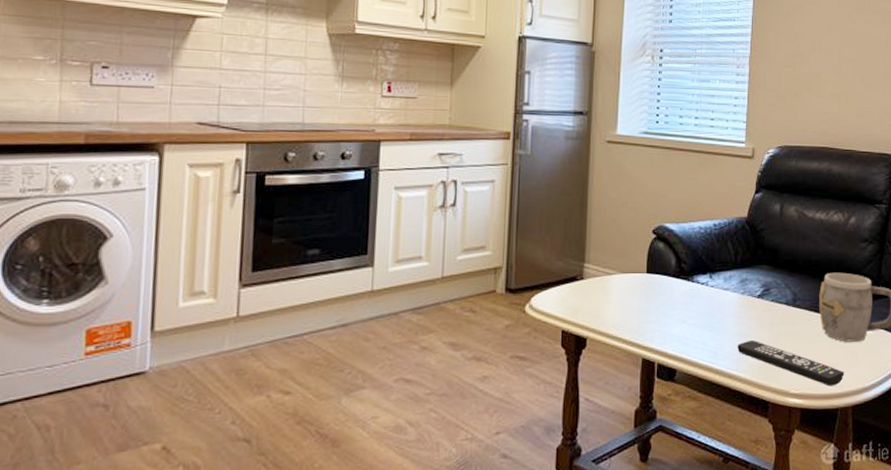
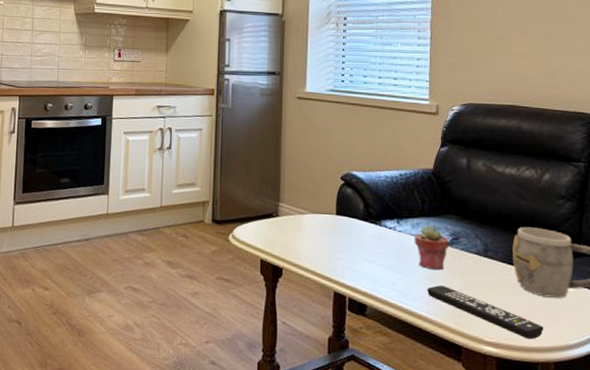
potted succulent: none [726,277,761,325] -> present [414,224,450,271]

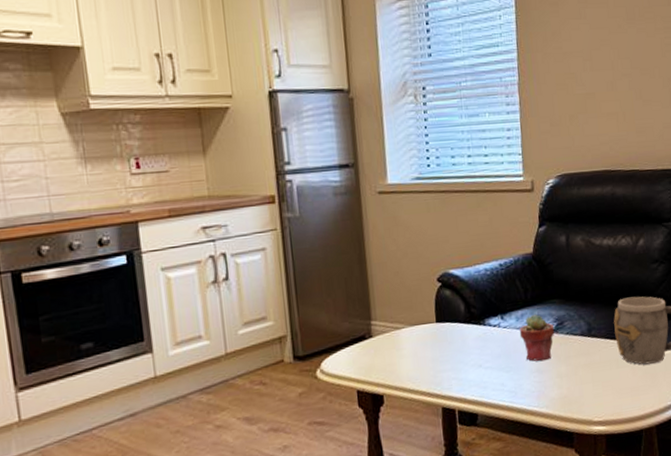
remote control: present [427,285,544,340] -> none [536,374,646,410]

